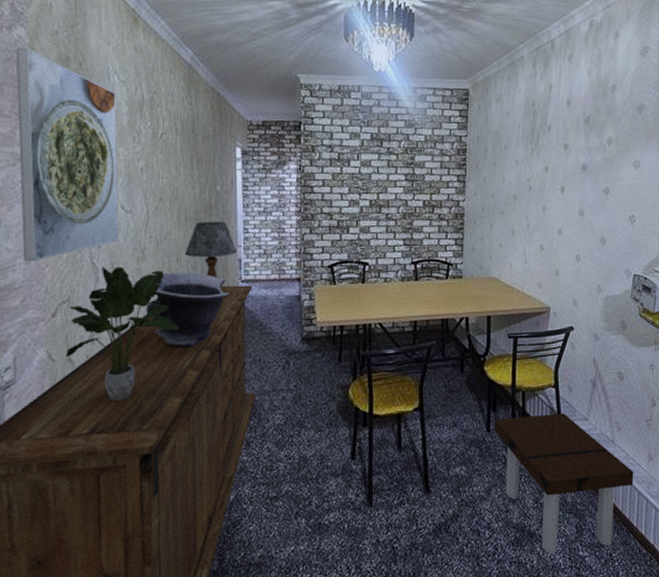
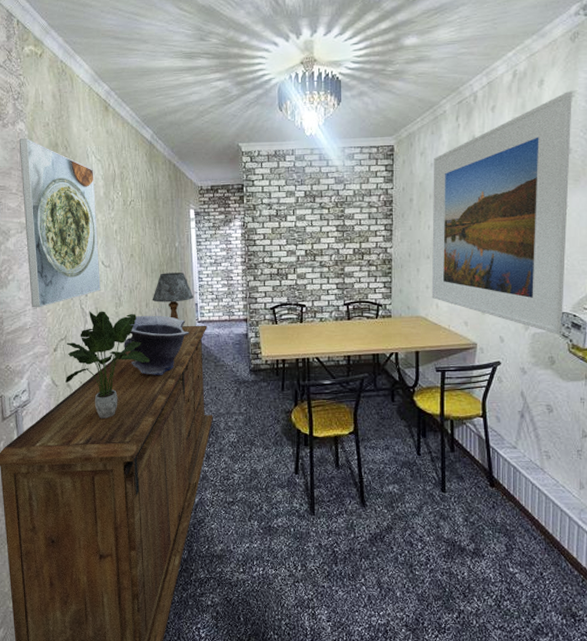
side table: present [494,413,634,555] -> none [424,441,565,569]
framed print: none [505,47,645,297] -> present [431,91,572,334]

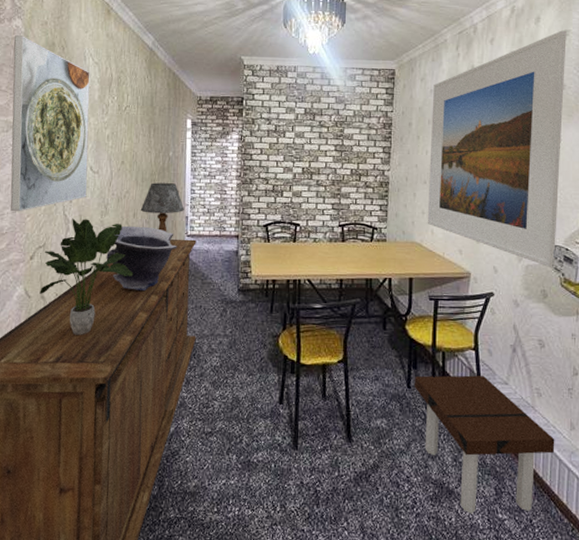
side table: none [424,441,565,569] -> present [415,375,555,514]

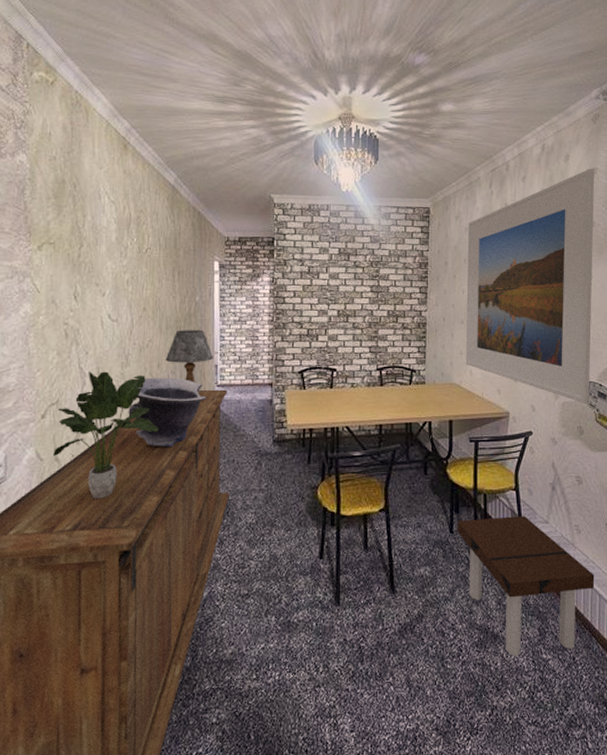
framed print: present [10,35,90,212] -> none [17,172,106,367]

